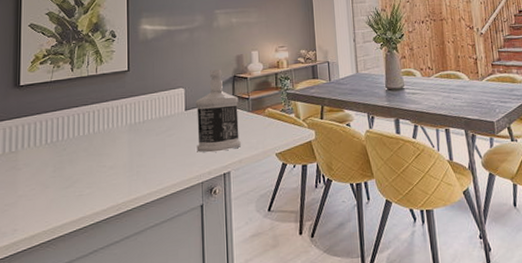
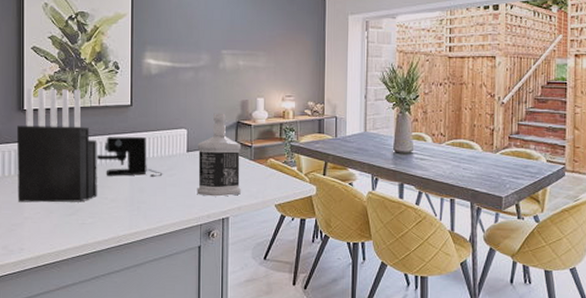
knife block: none [11,60,95,180] -> present [16,87,97,203]
coffee maker: none [94,100,162,143] -> present [96,136,163,178]

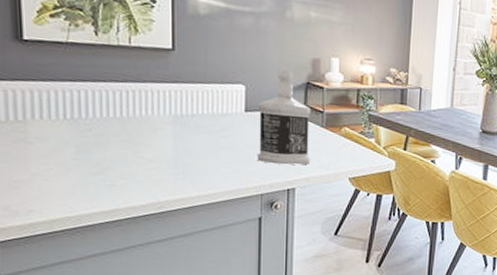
knife block: present [16,87,97,203] -> none [13,11,130,160]
coffee maker: present [96,136,163,178] -> none [127,85,215,138]

